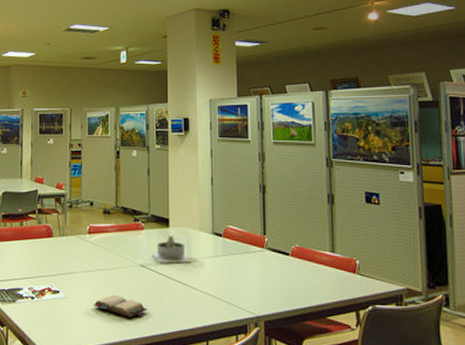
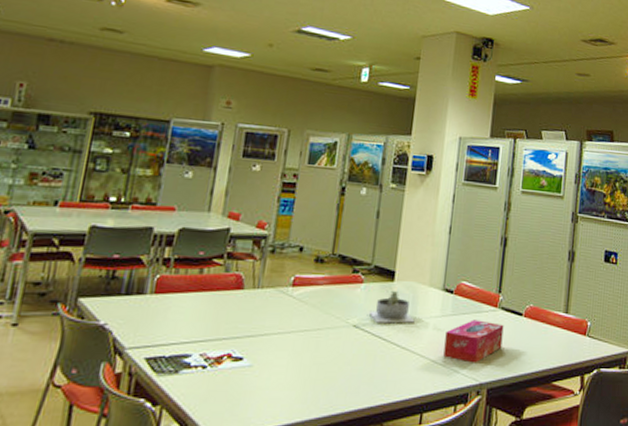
hardback book: present [93,295,148,318] -> none [286,362,355,389]
tissue box: none [220,259,273,298] -> present [443,319,504,363]

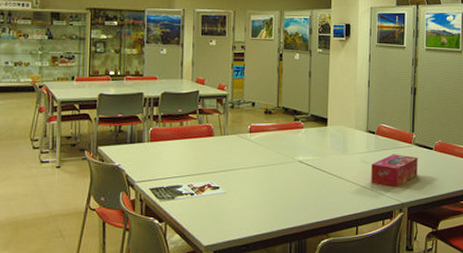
succulent planter: present [368,291,415,324] -> none [309,134,346,159]

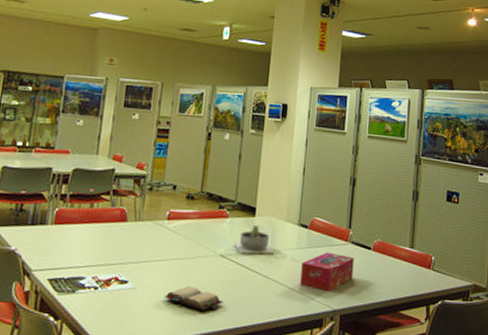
hardback book: none [252,189,304,208] -> present [164,286,223,311]
succulent planter: none [309,134,346,159] -> present [233,225,274,255]

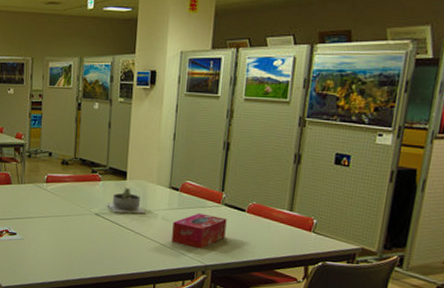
hardback book: present [164,286,223,311] -> none [48,239,100,261]

